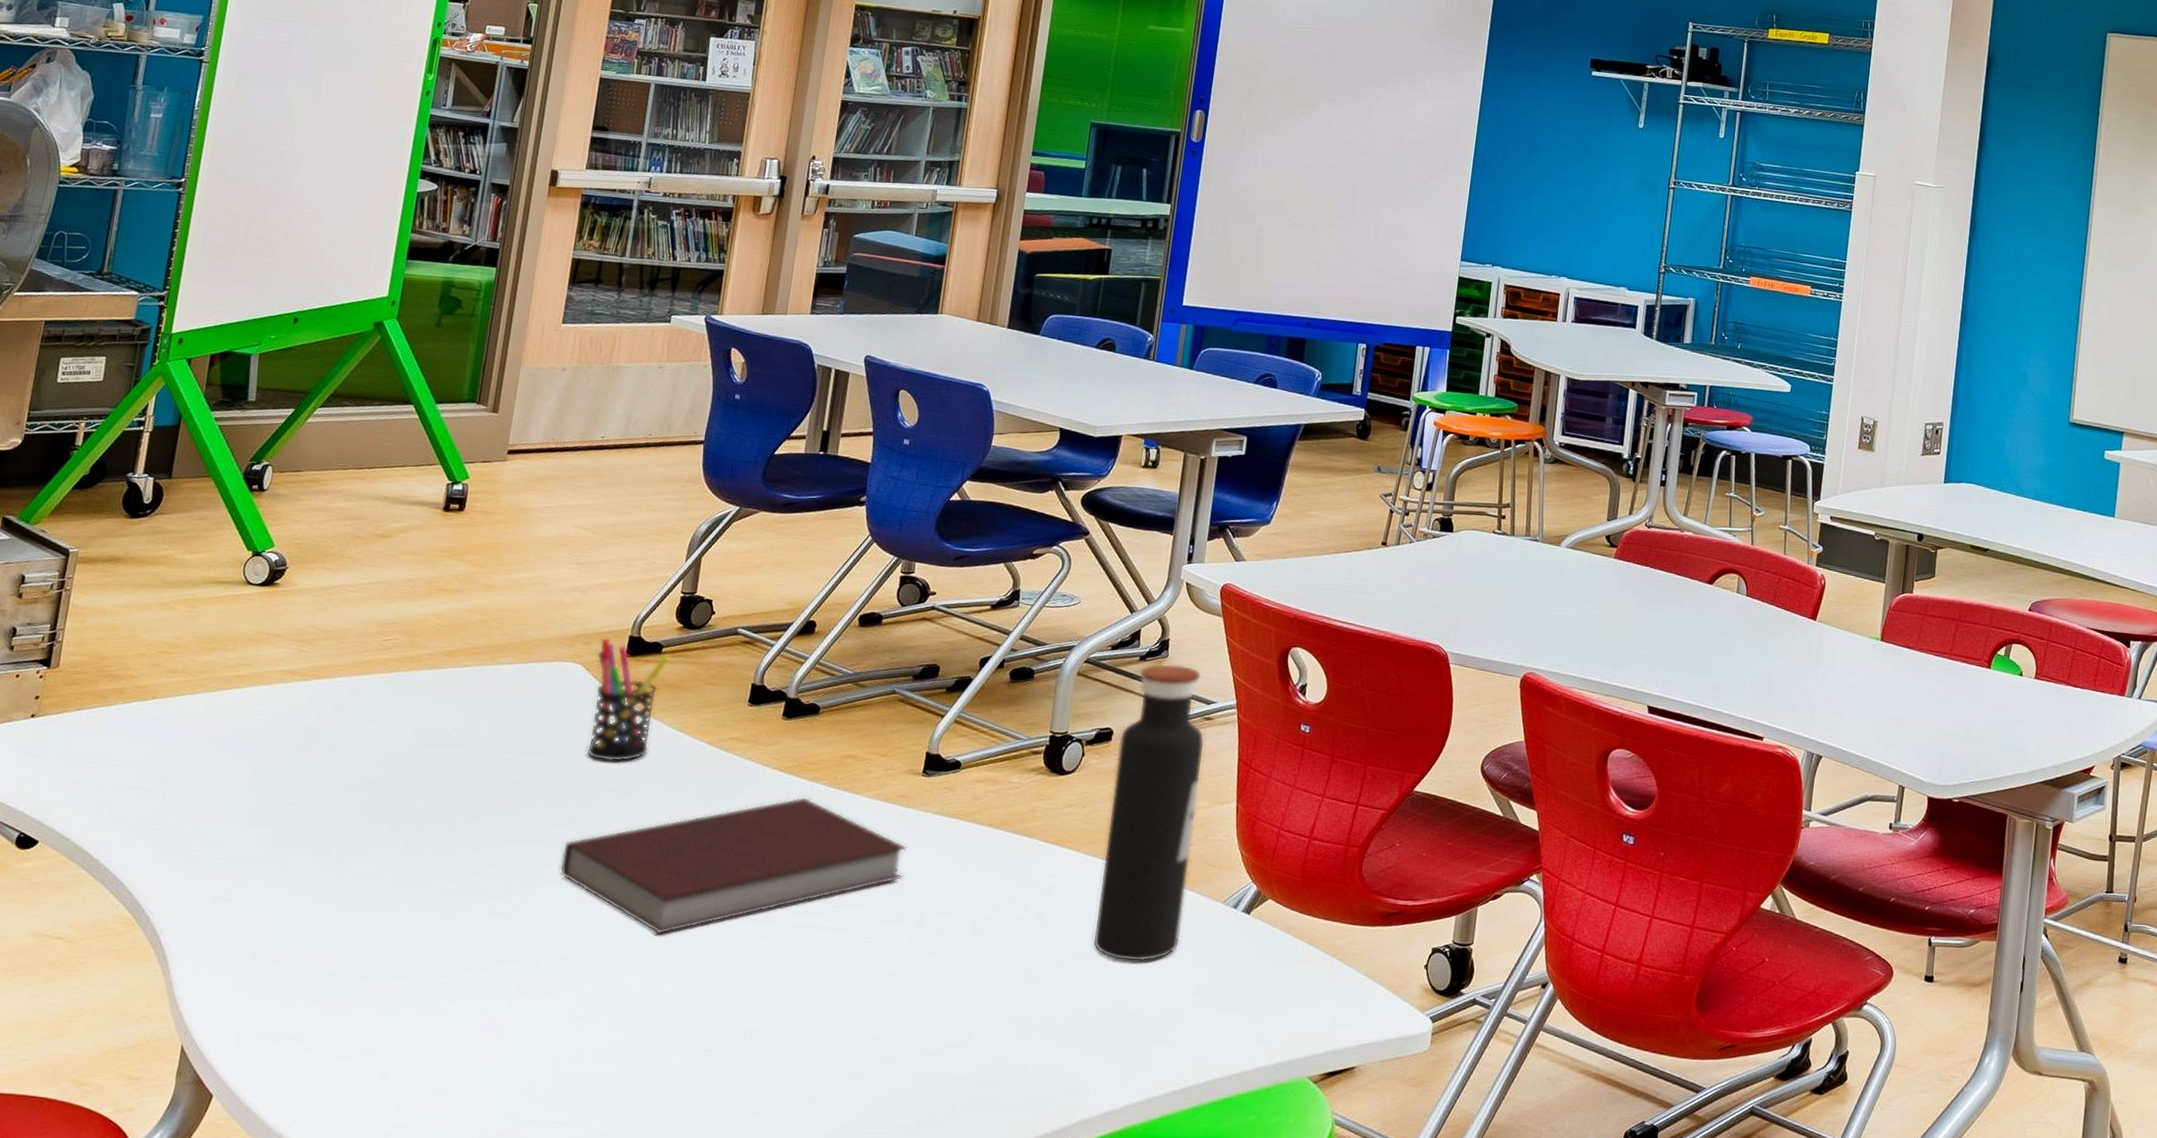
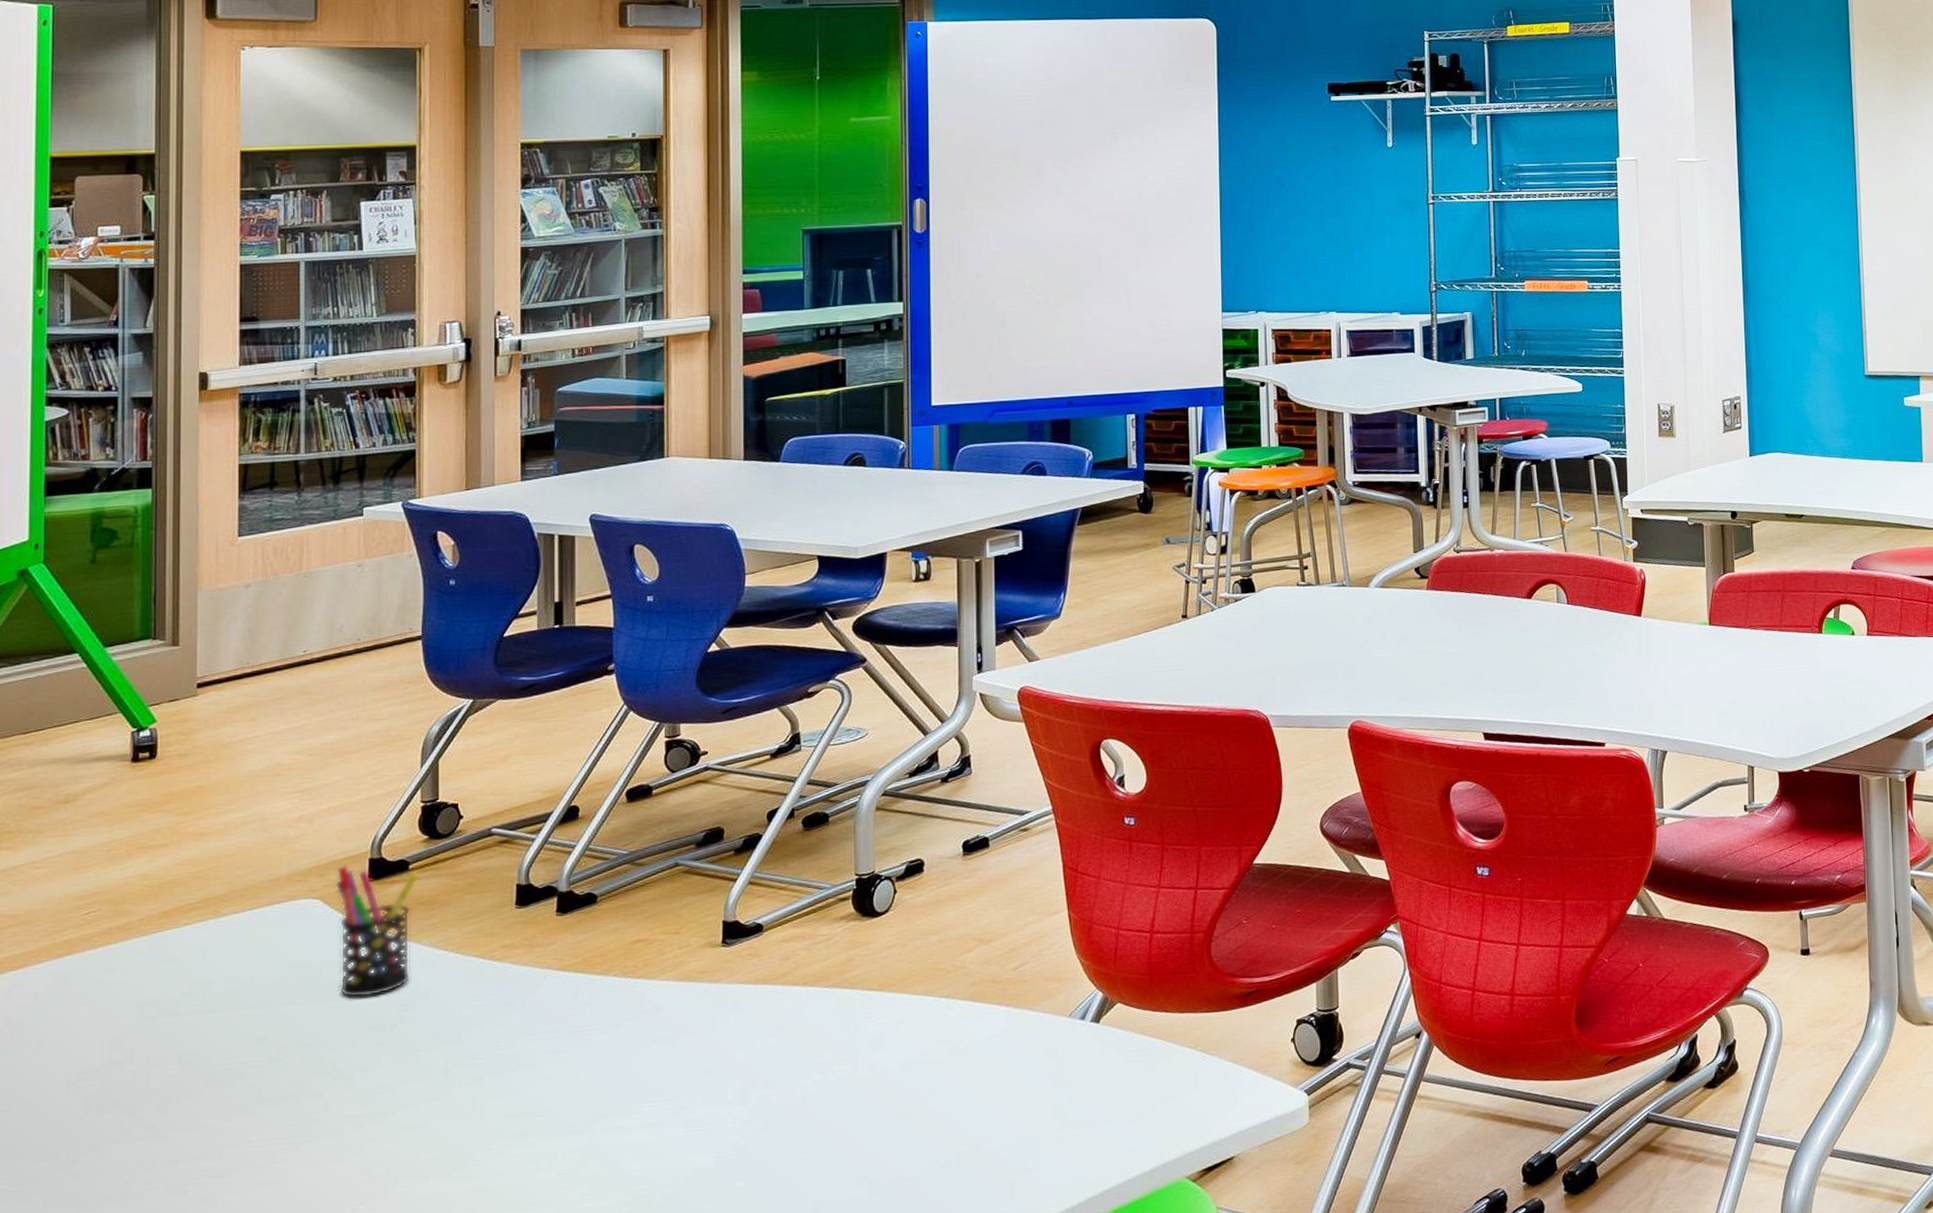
notebook: present [559,797,907,935] -> none [328,993,717,1170]
water bottle: present [1092,663,1205,963] -> none [932,779,1029,1098]

